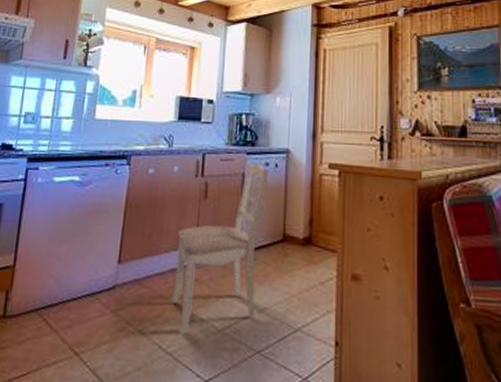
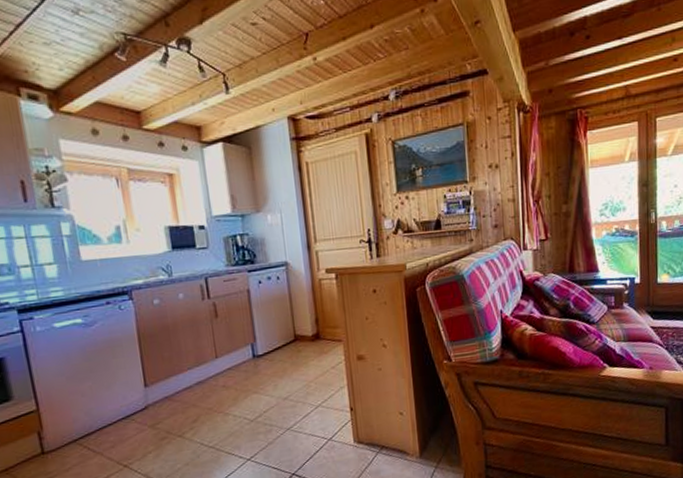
dining chair: present [172,162,268,335] -> none [197,278,281,432]

